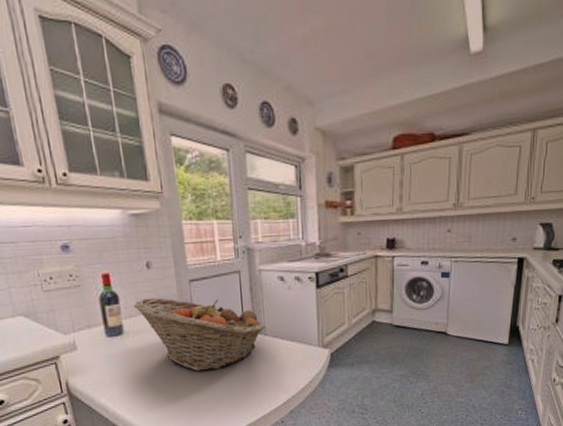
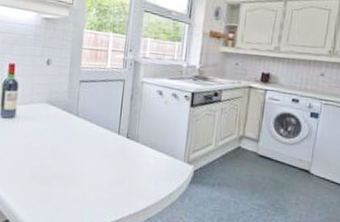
fruit basket: present [134,297,265,371] -> none [29,89,139,166]

